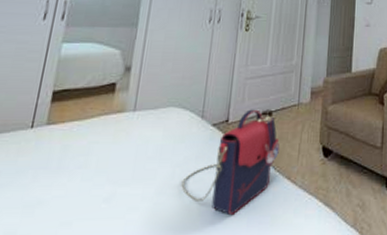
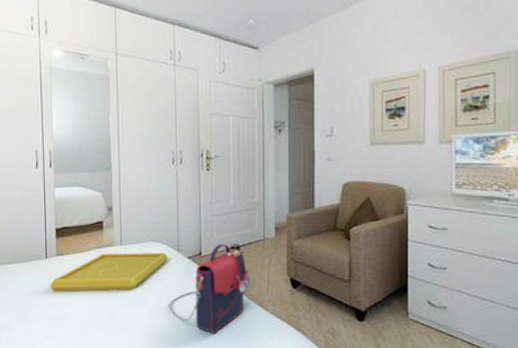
serving tray: none [28,119,189,172] -> present [50,252,168,292]

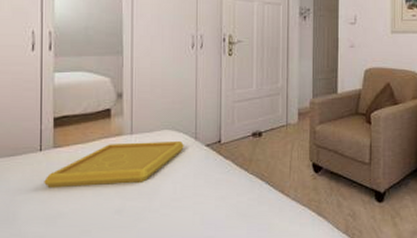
handbag: present [168,244,250,334] -> none [183,130,271,224]

